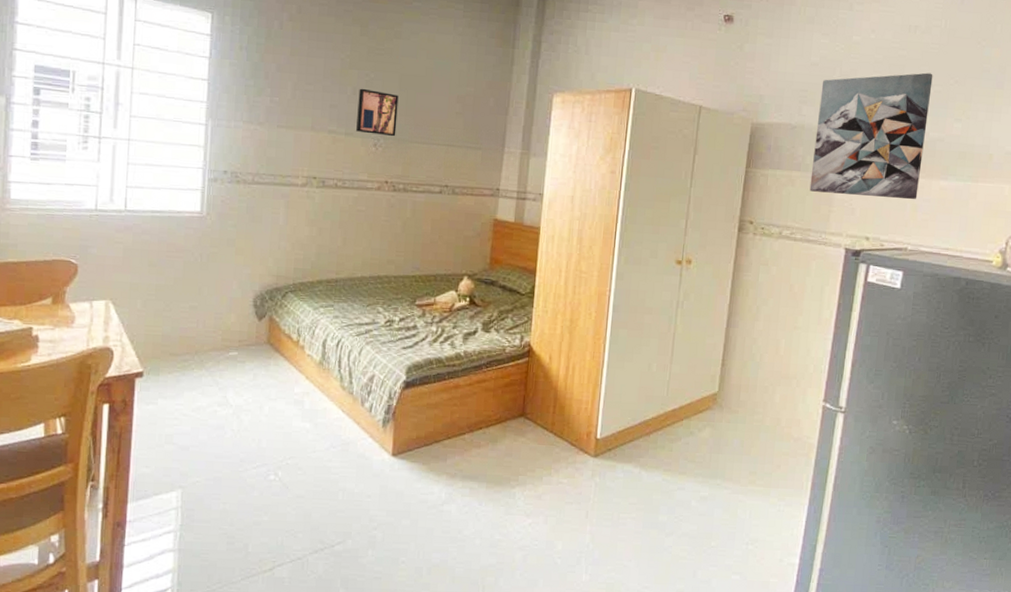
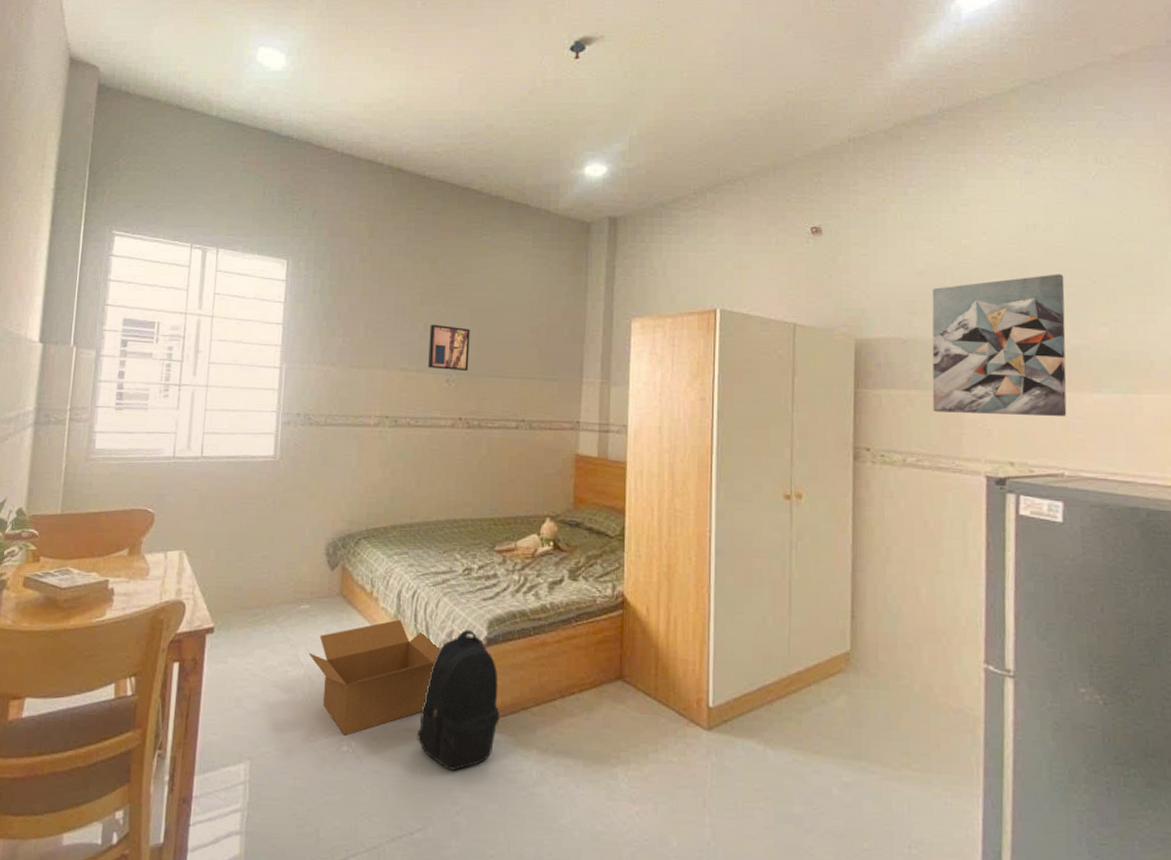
box: none [237,365,367,466] -> present [308,619,445,736]
backpack: none [339,374,415,494] -> present [417,630,500,771]

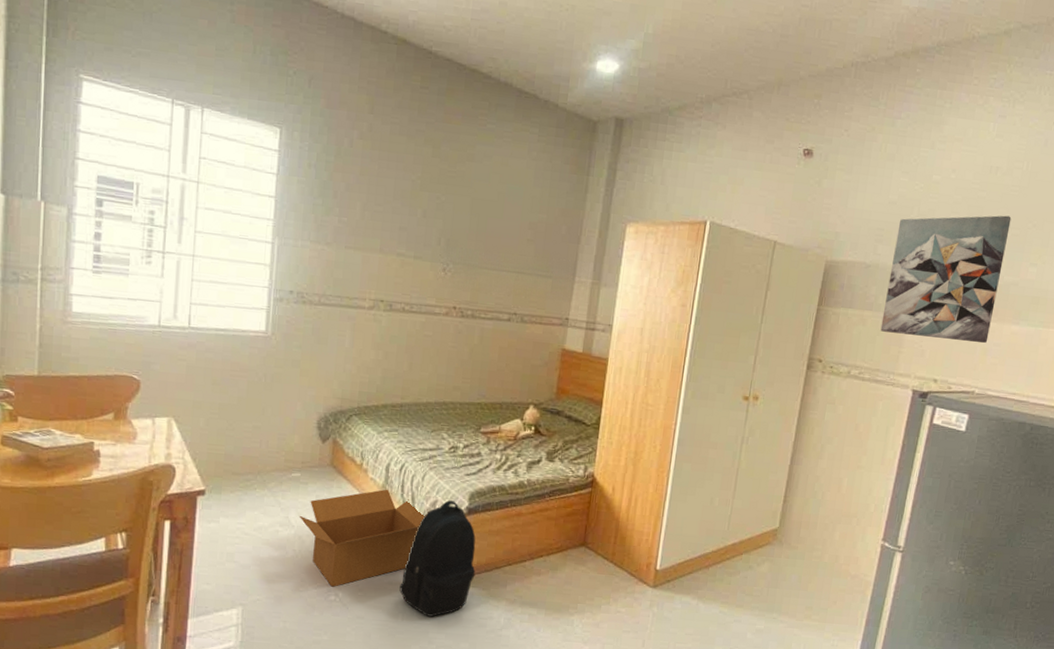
wall art: present [428,324,470,372] -> none [425,211,470,262]

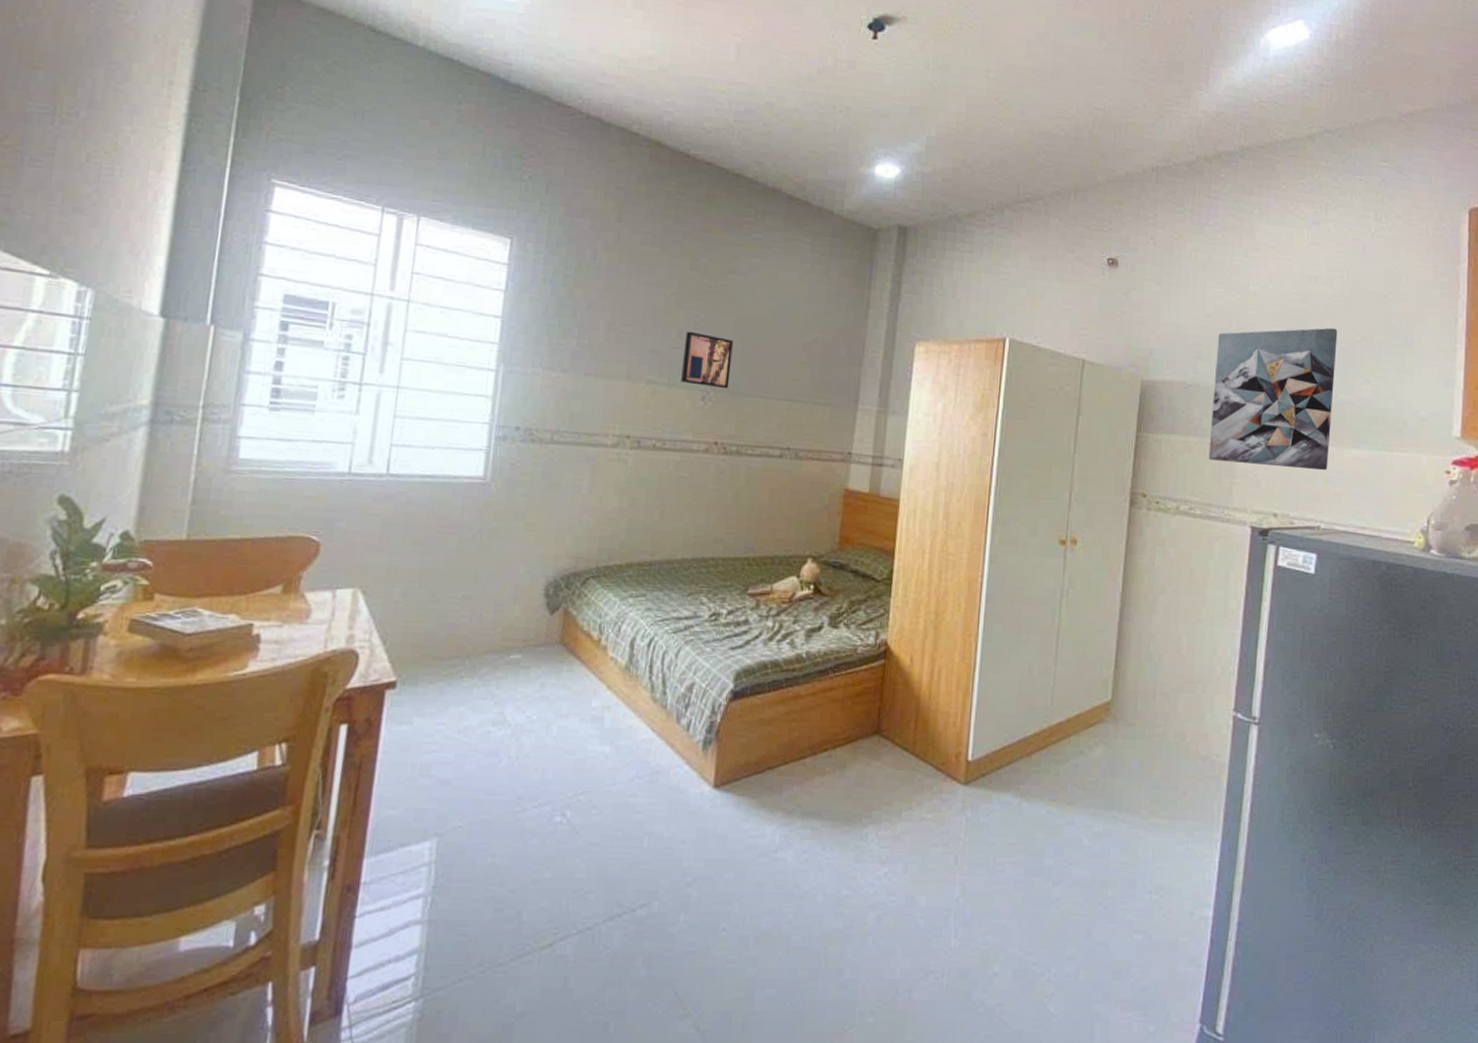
box: present [299,489,429,587] -> none [517,670,684,804]
backpack: present [399,500,476,617] -> none [645,682,743,838]
wall art: none [425,211,470,262] -> present [681,331,733,389]

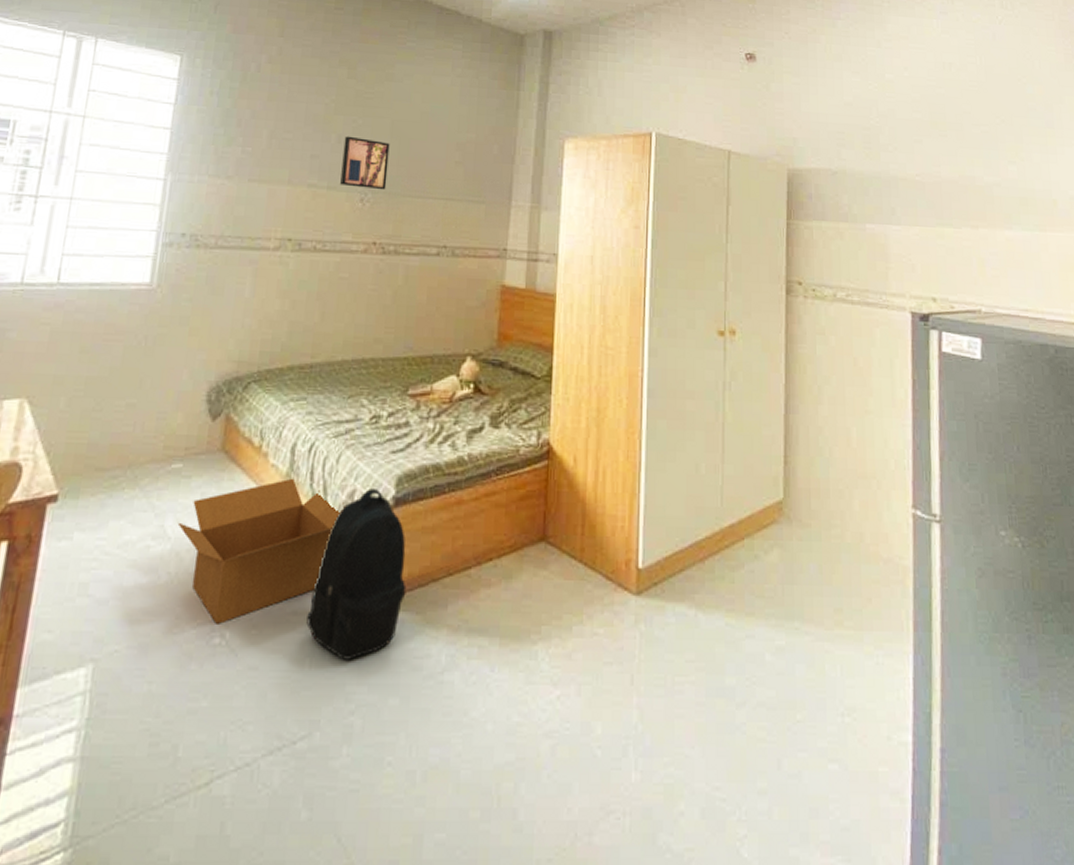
box: none [517,670,684,804] -> present [177,478,345,624]
backpack: none [645,682,743,838] -> present [306,488,407,660]
wall art: present [1208,328,1338,471] -> none [859,112,983,253]

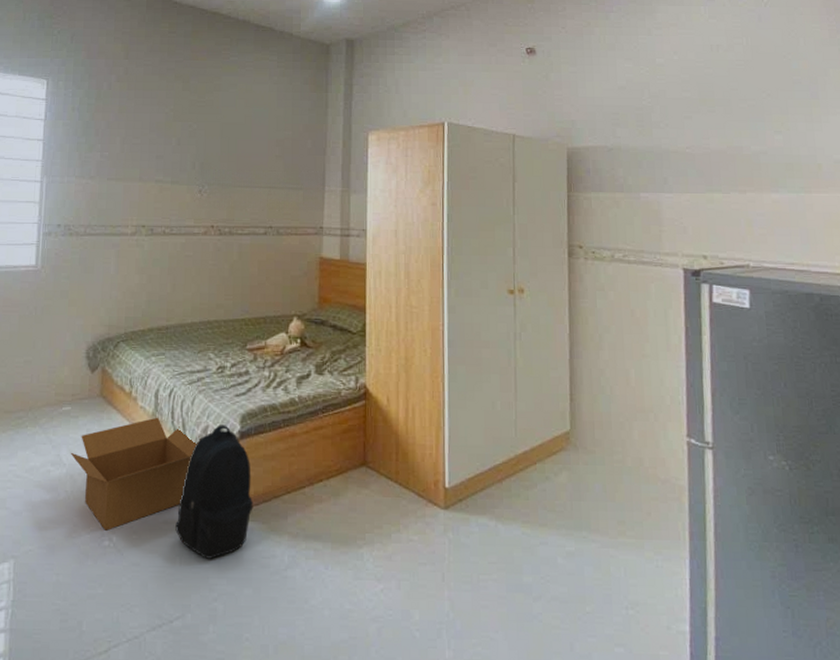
wall art: present [340,136,390,190] -> none [182,138,221,183]

